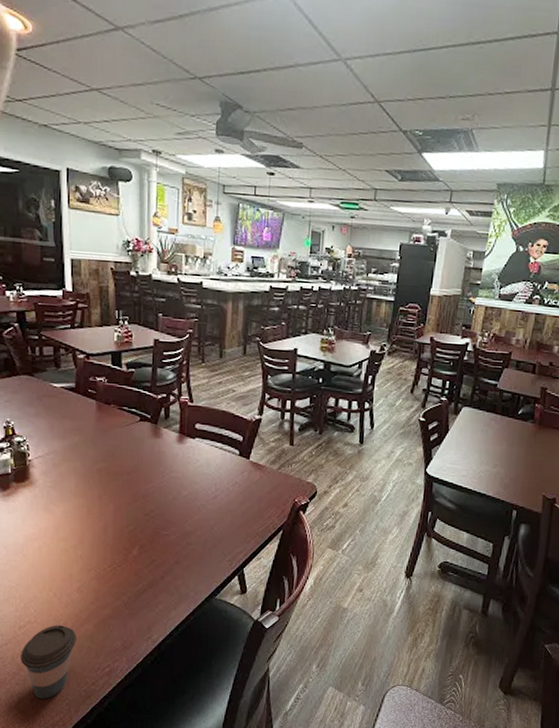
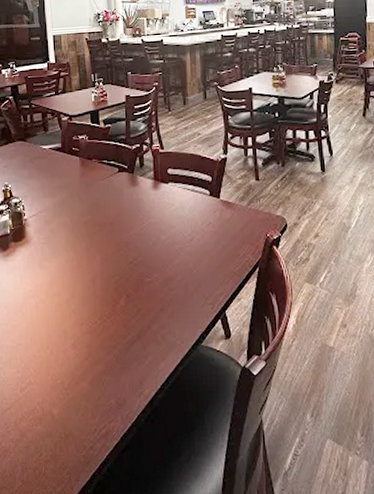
coffee cup: present [21,625,76,699] -> none [23,385,73,467]

